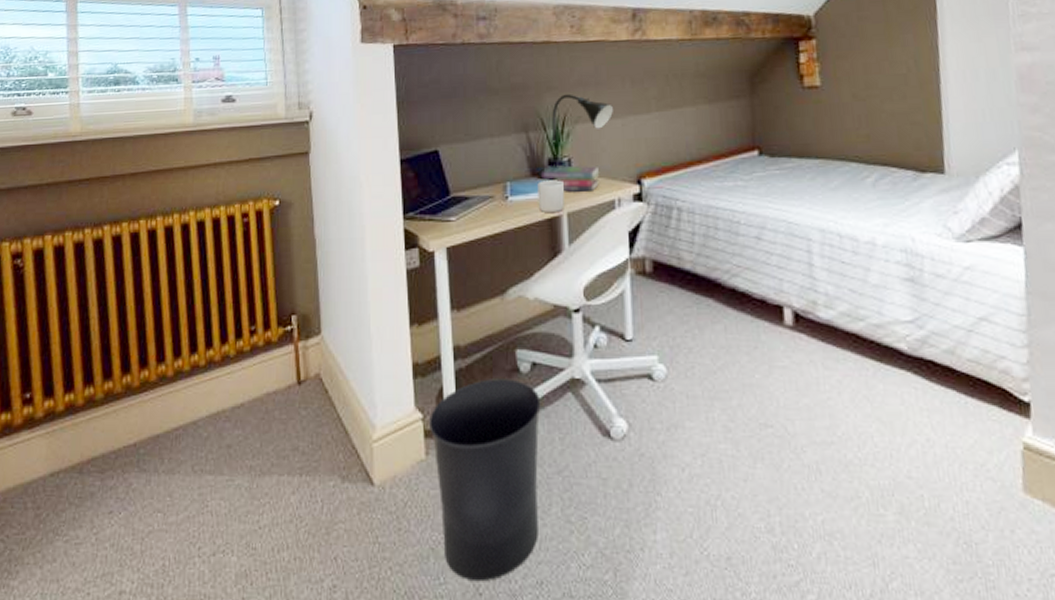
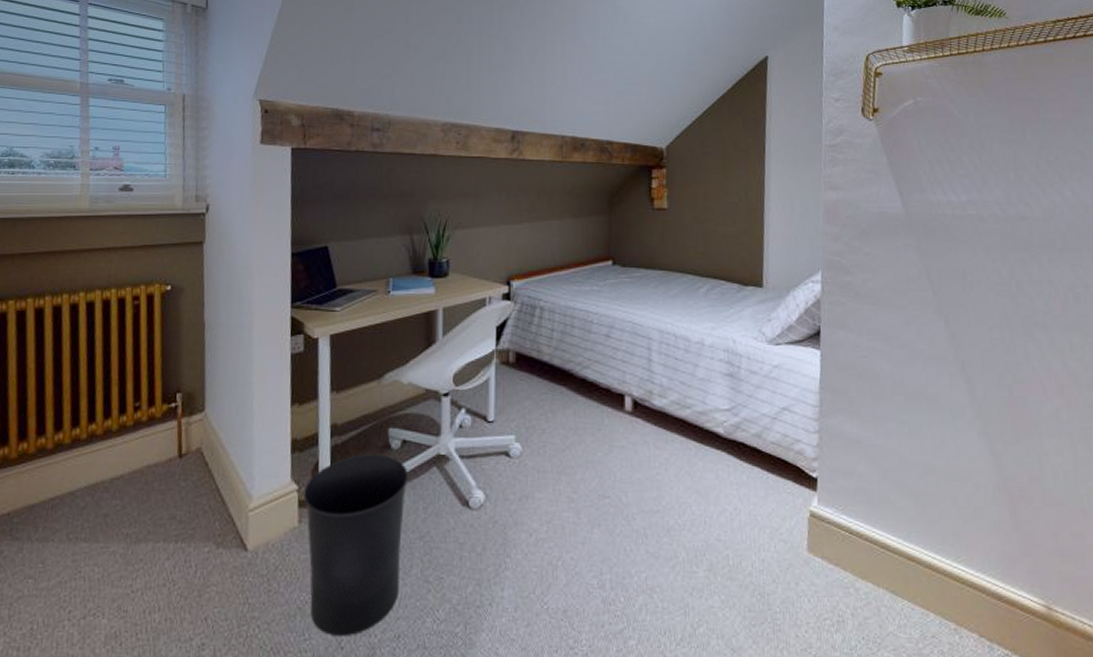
desk lamp: present [537,93,614,180] -> none [418,202,491,278]
mug: present [537,180,566,214] -> none [417,278,443,308]
books: present [541,165,600,193] -> none [422,265,475,291]

